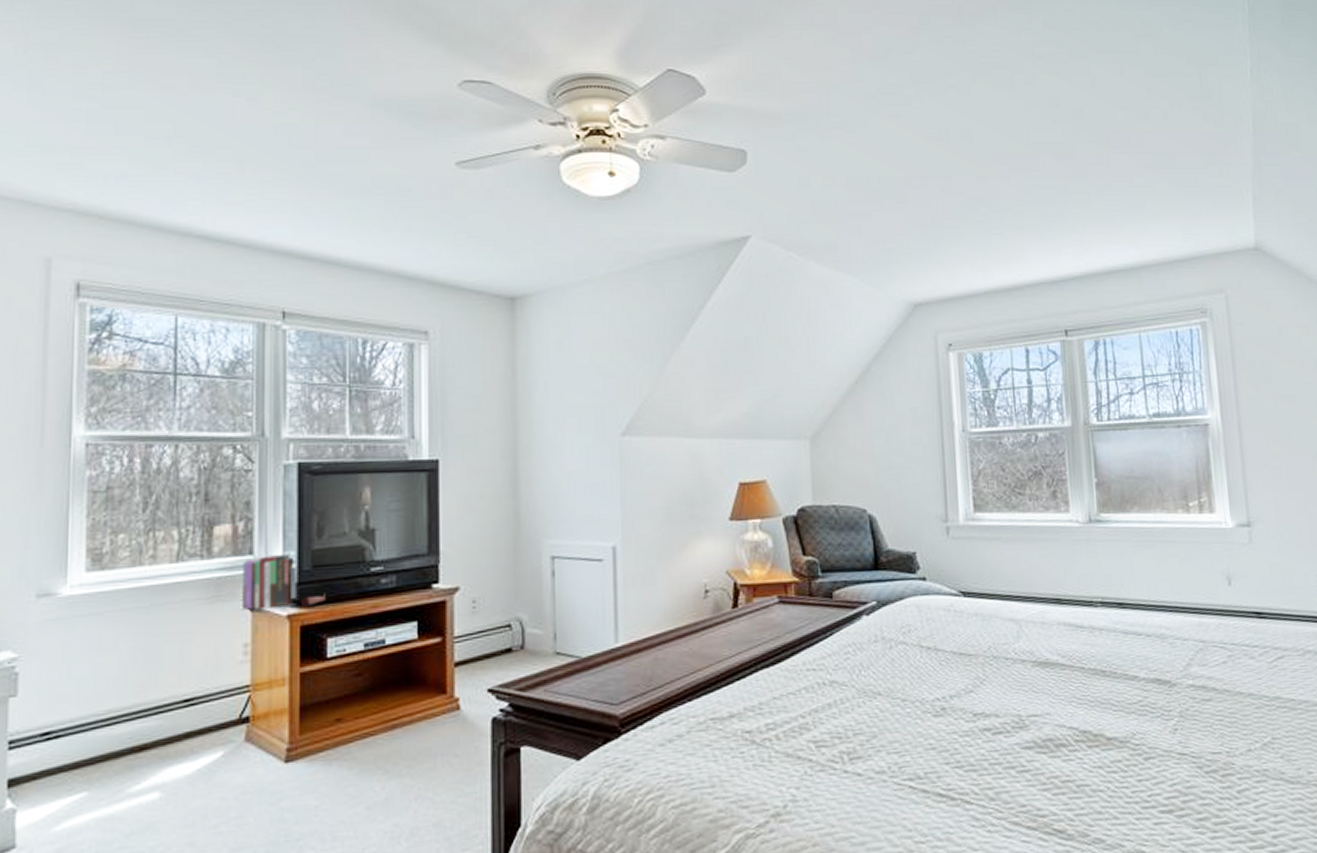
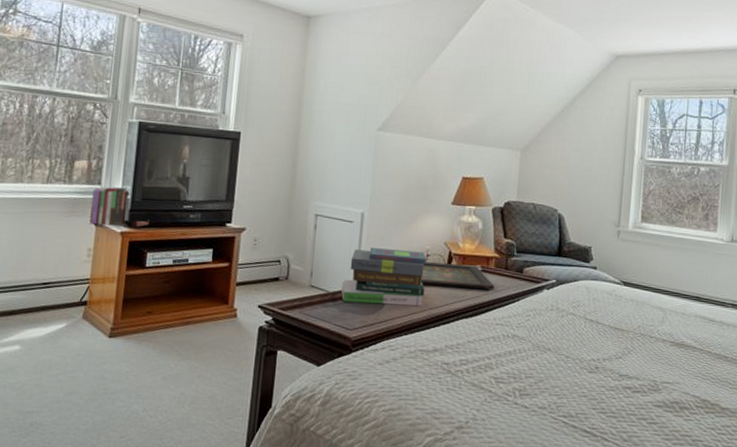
books: none [596,587,709,668] -> present [340,247,426,306]
icon panel: none [700,596,799,631] -> present [421,262,495,289]

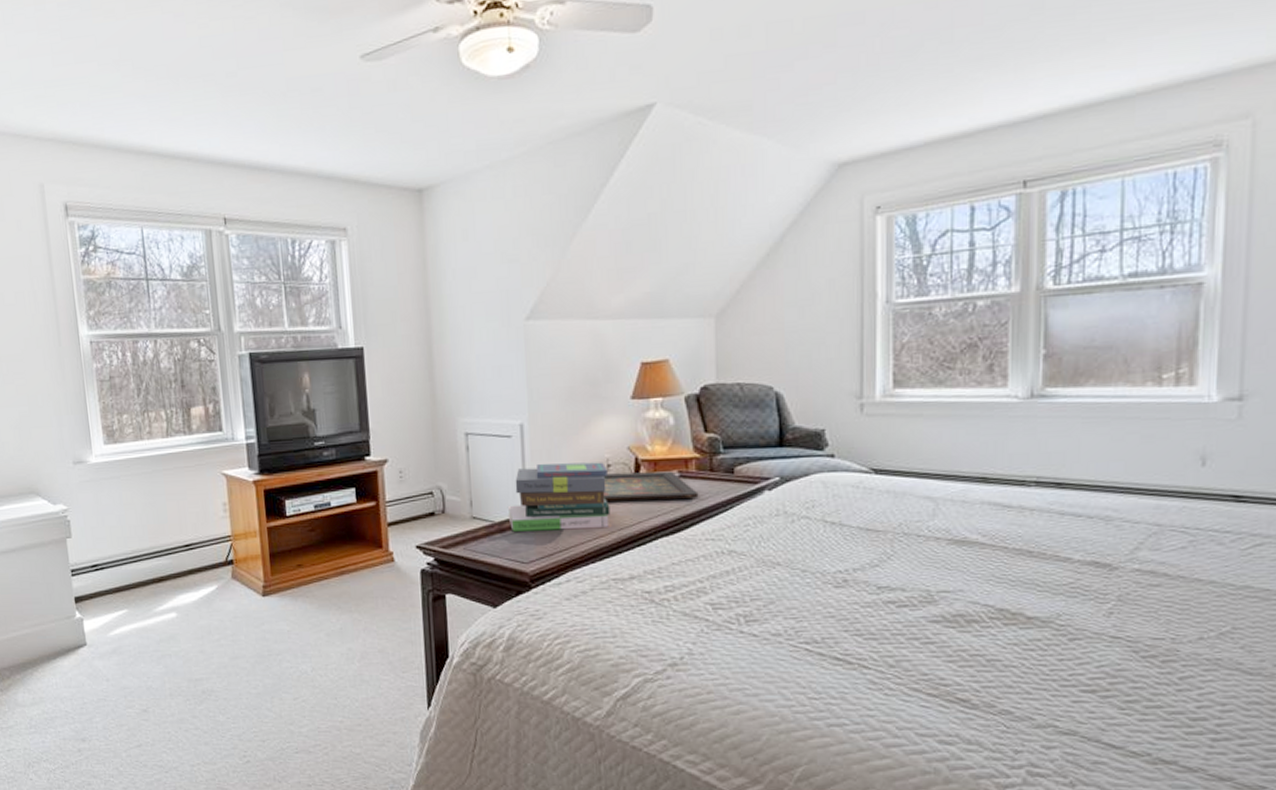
books: present [89,187,149,228] -> none [215,430,281,476]

